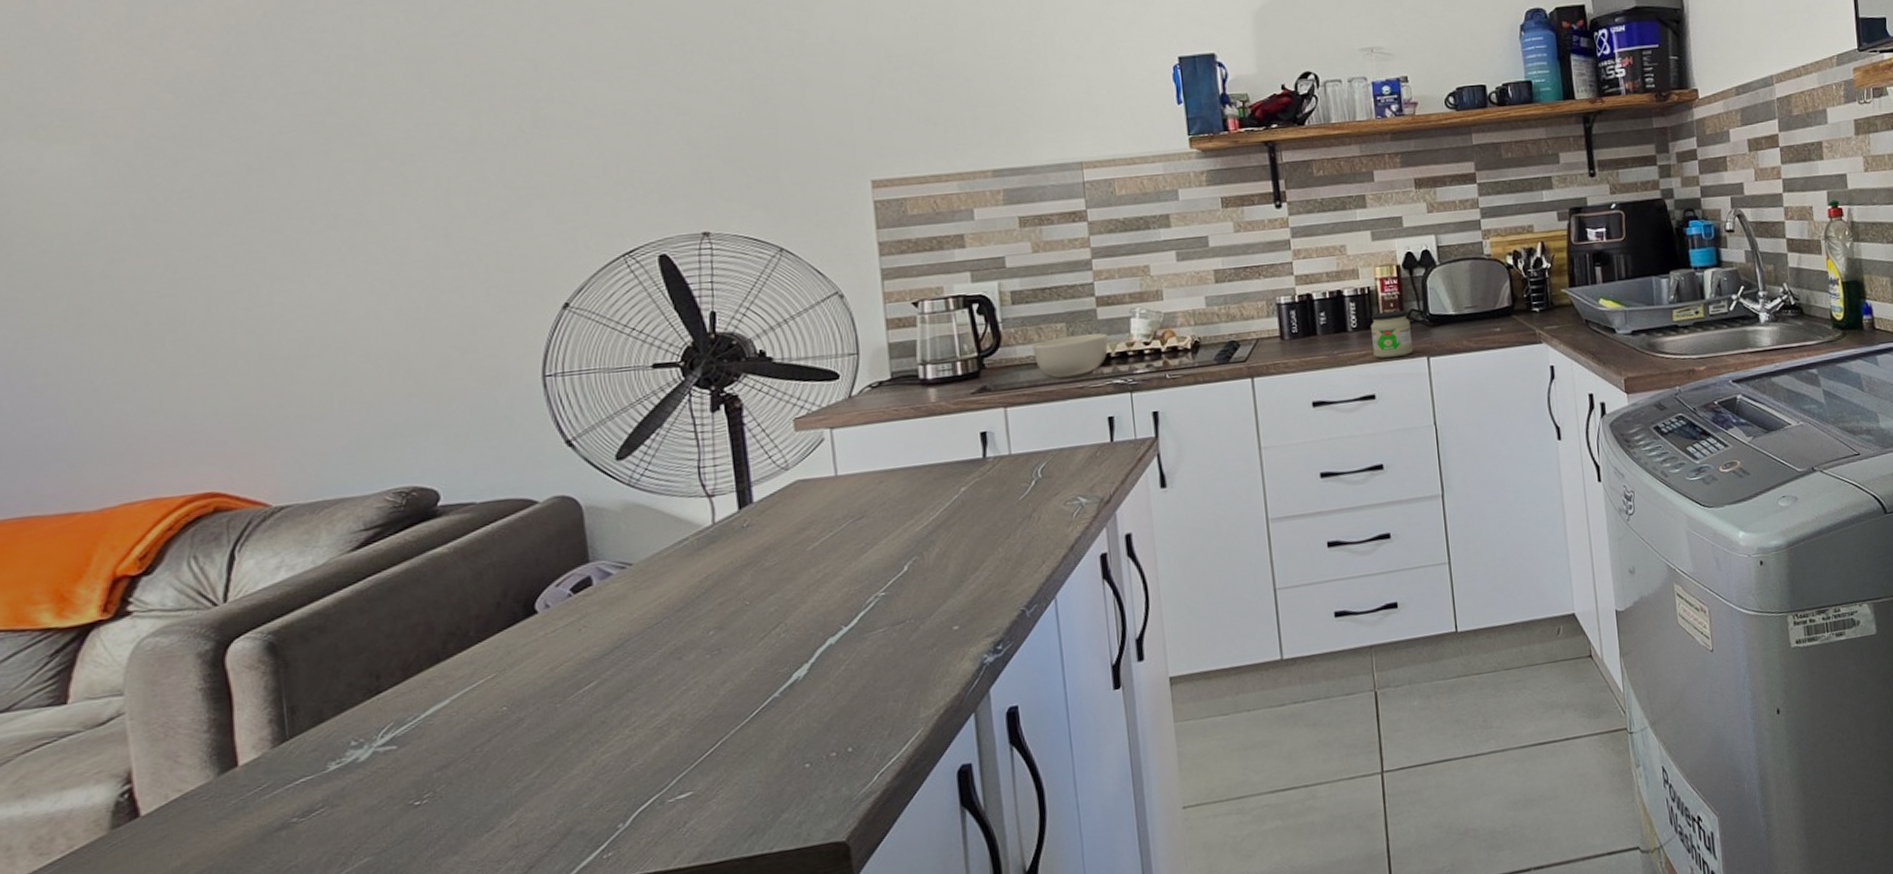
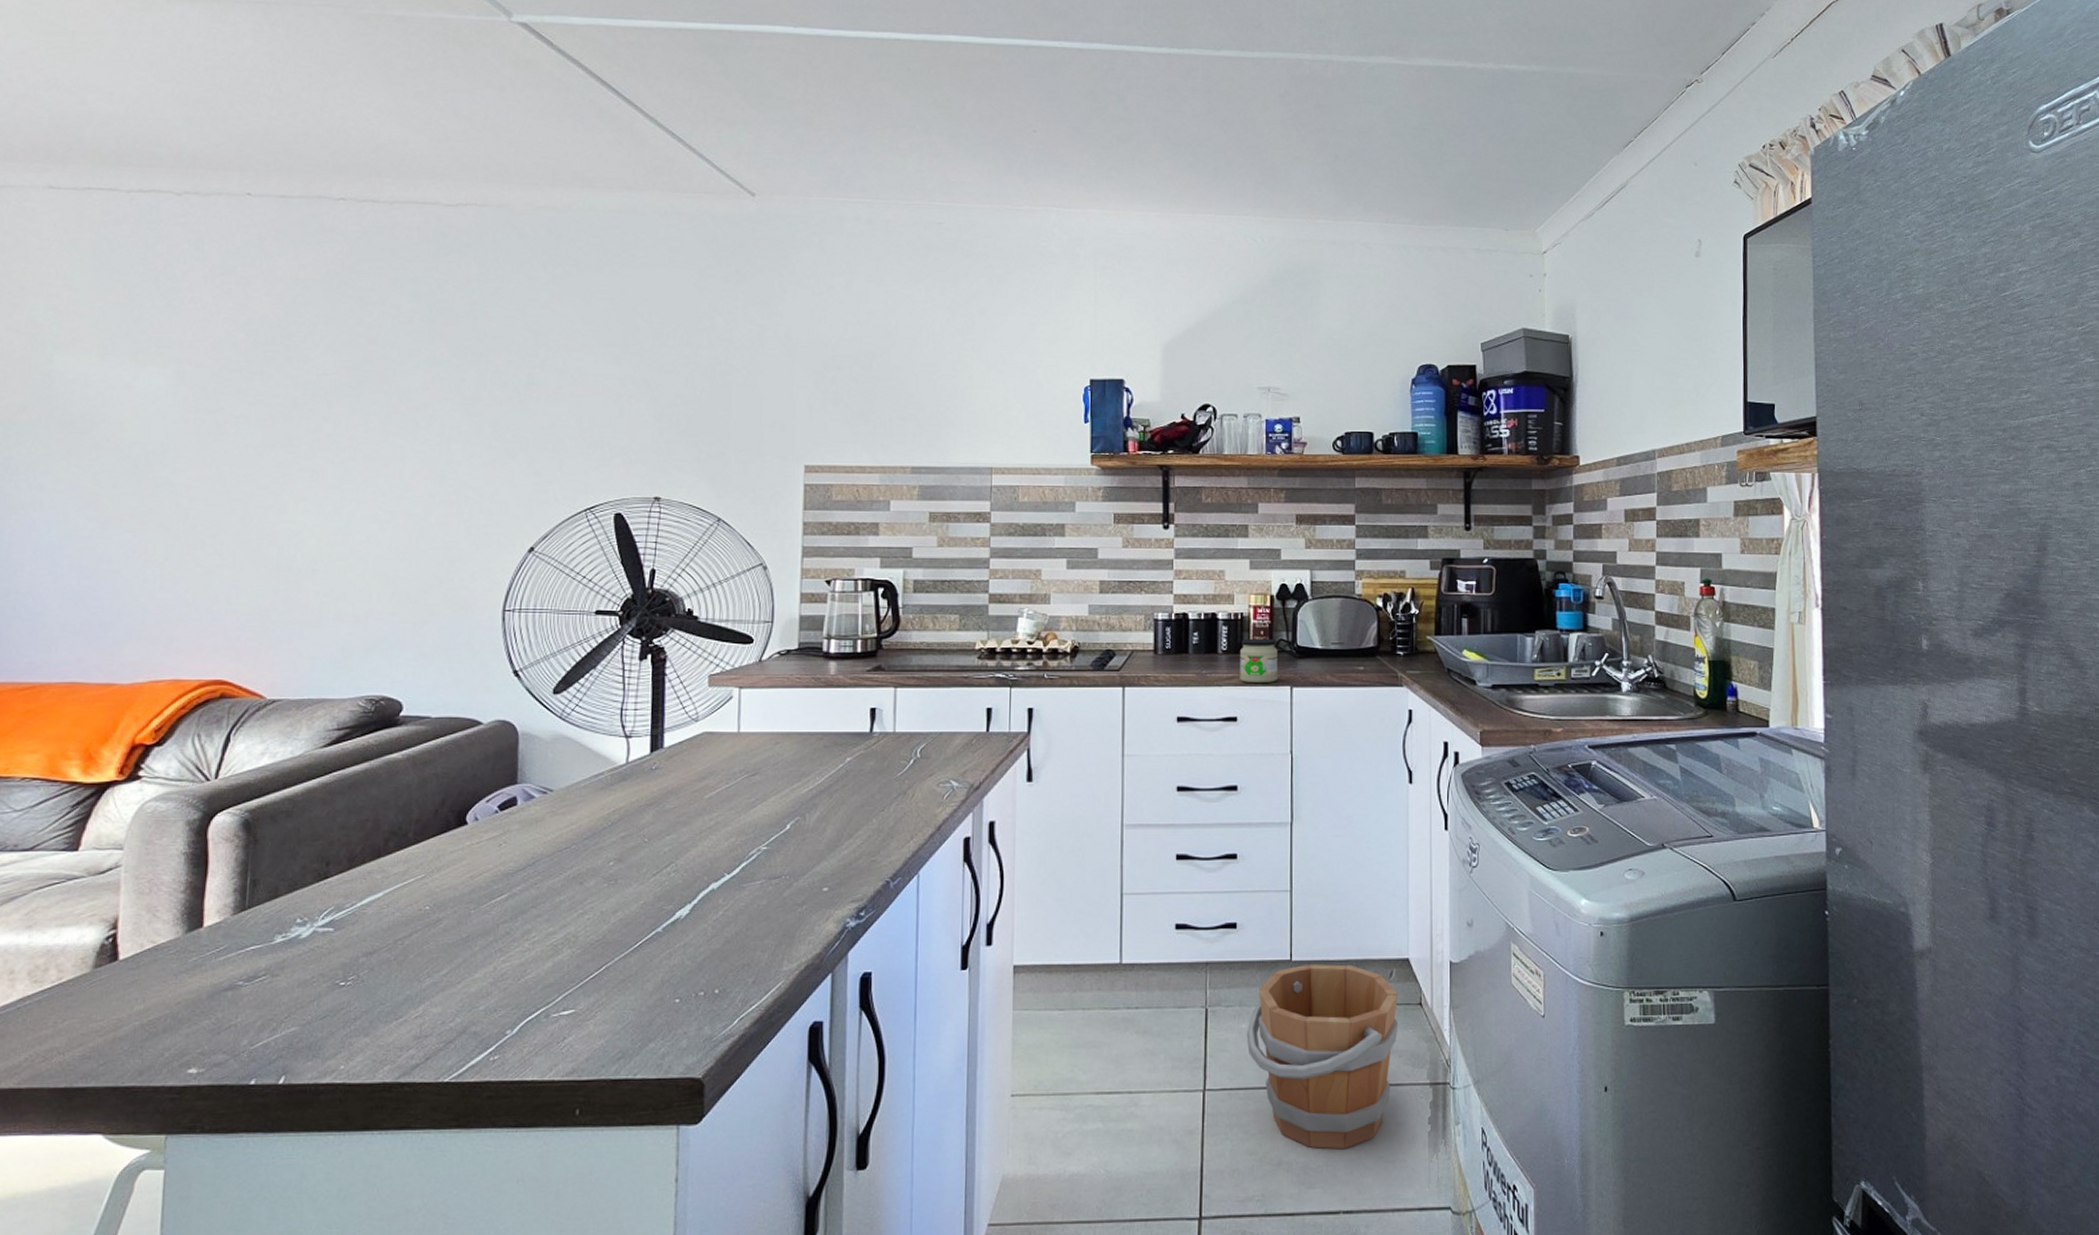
bowl: present [1031,333,1109,380] -> none [925,628,996,668]
bucket: none [1419,627,1571,812] -> present [1246,964,1399,1150]

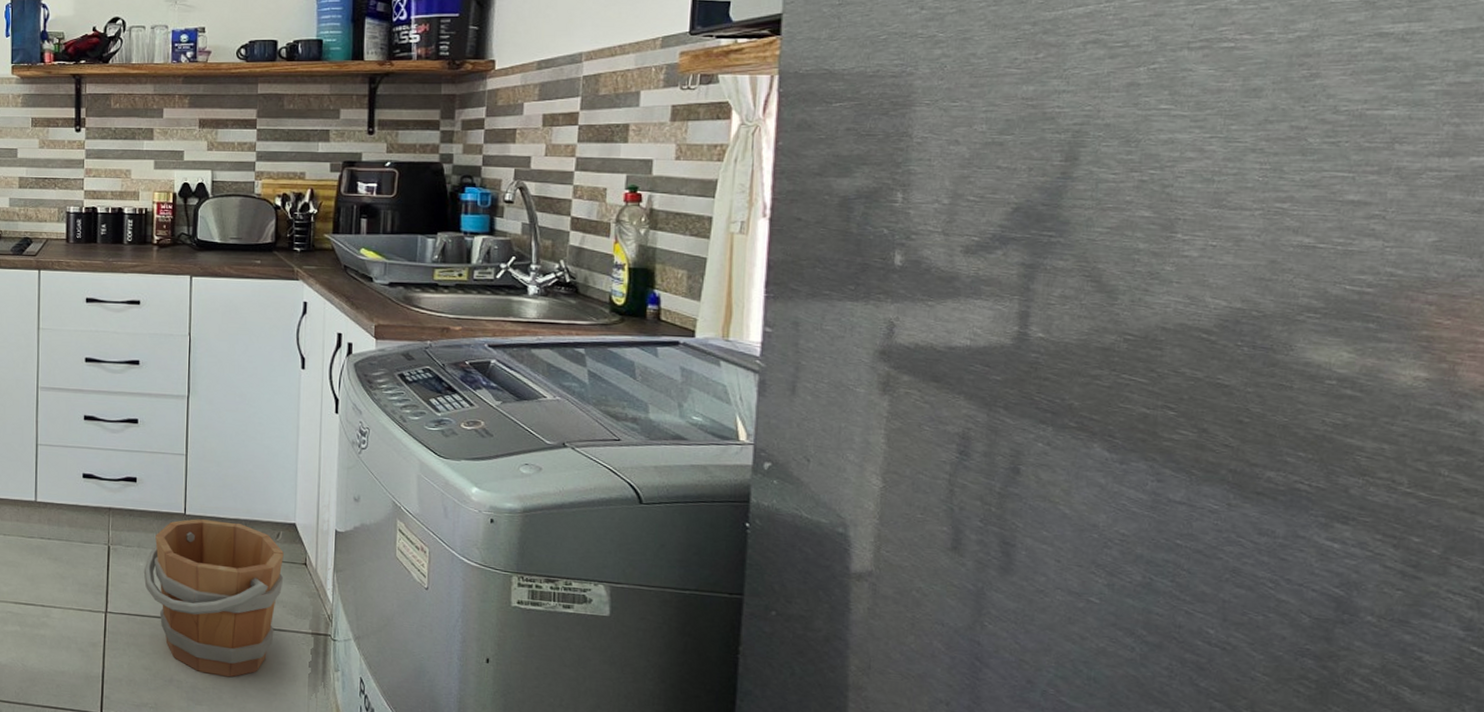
jar: present [1240,638,1279,684] -> none [143,231,179,273]

